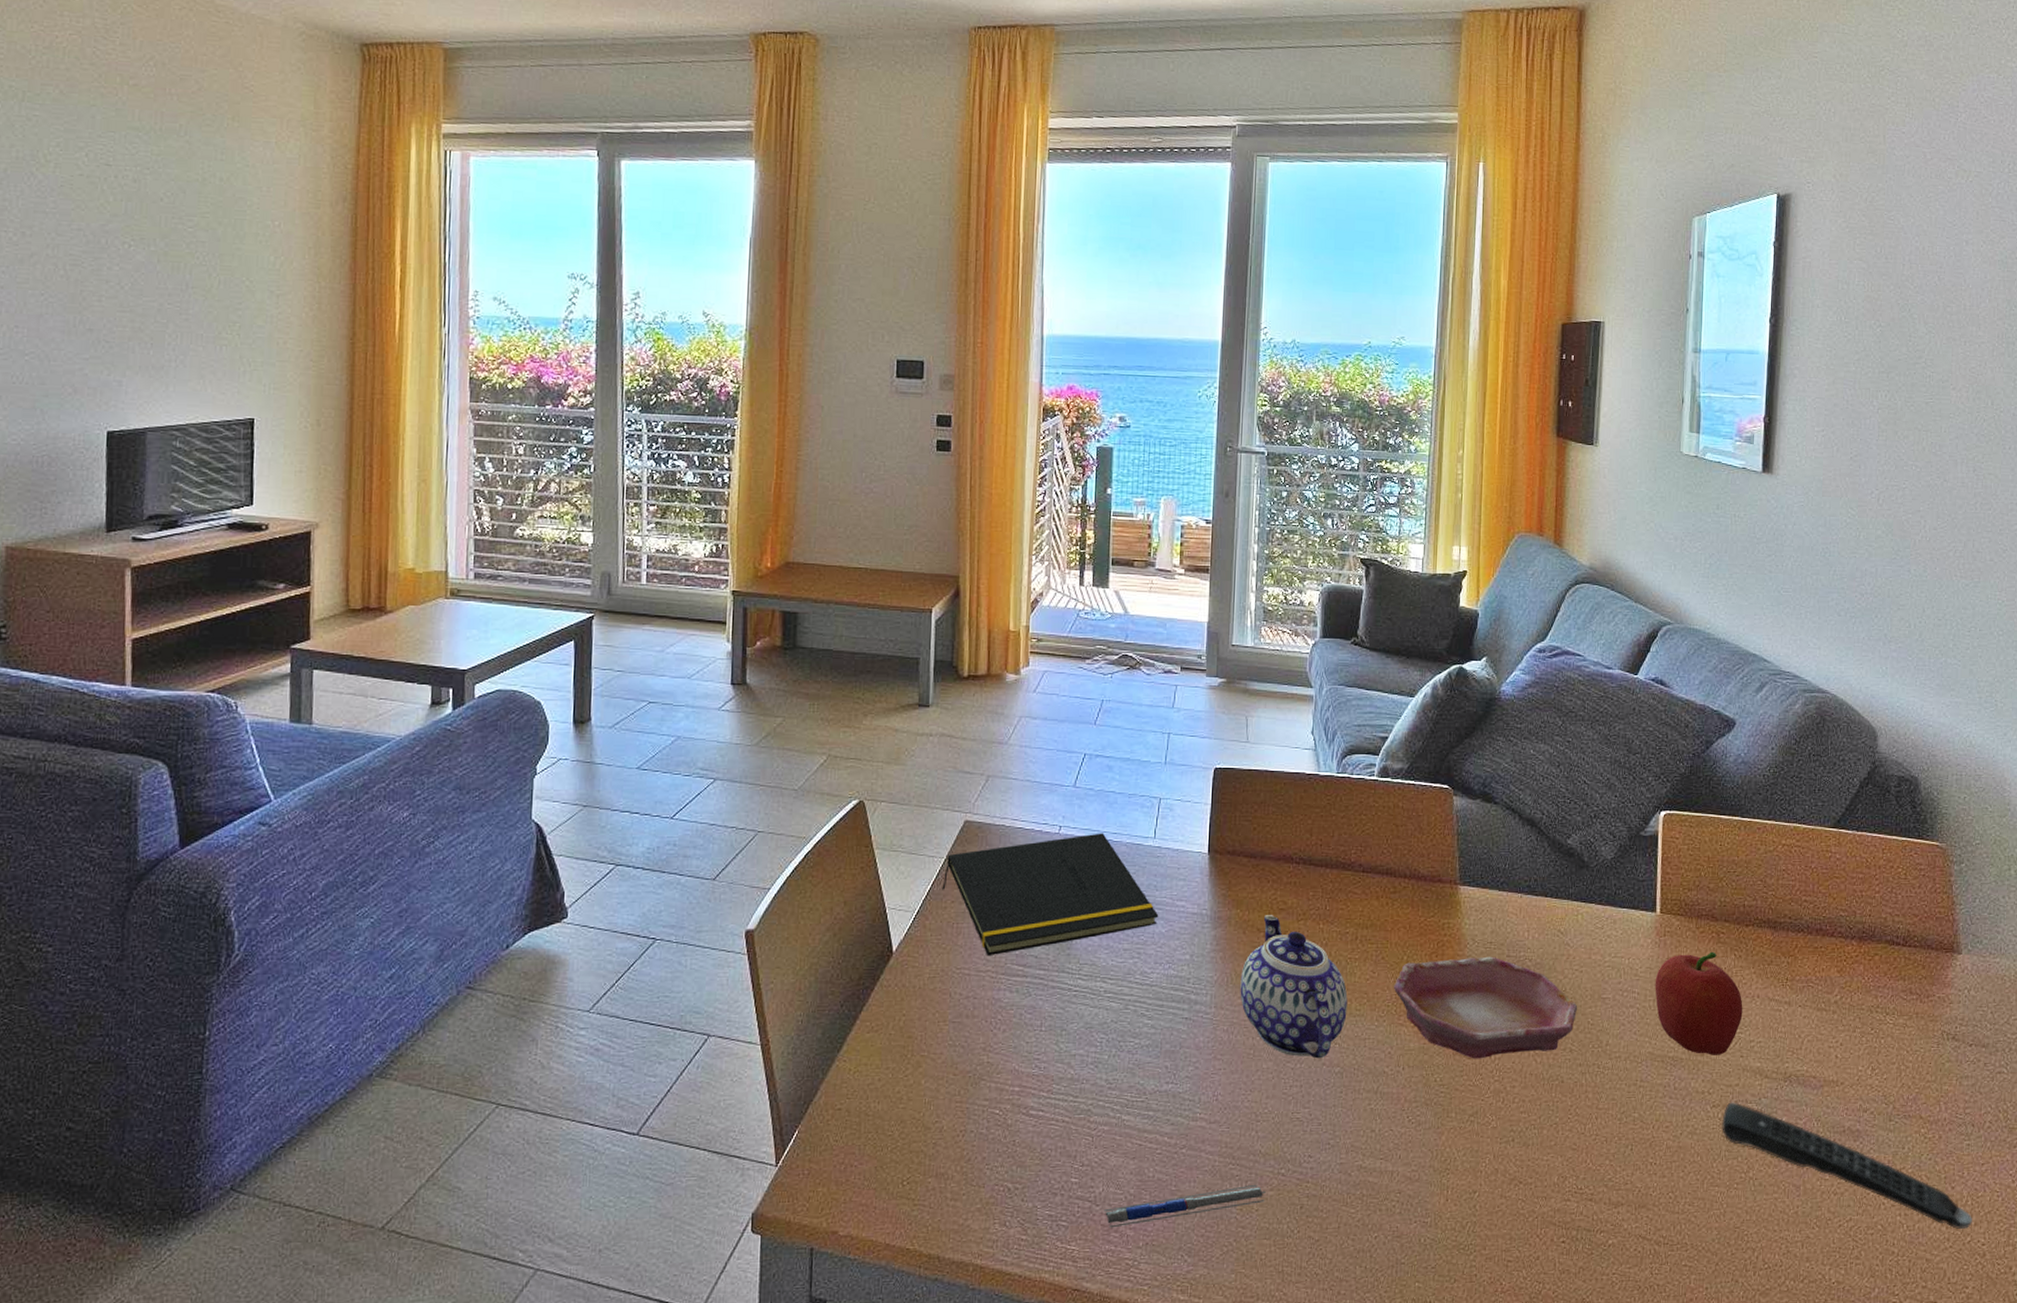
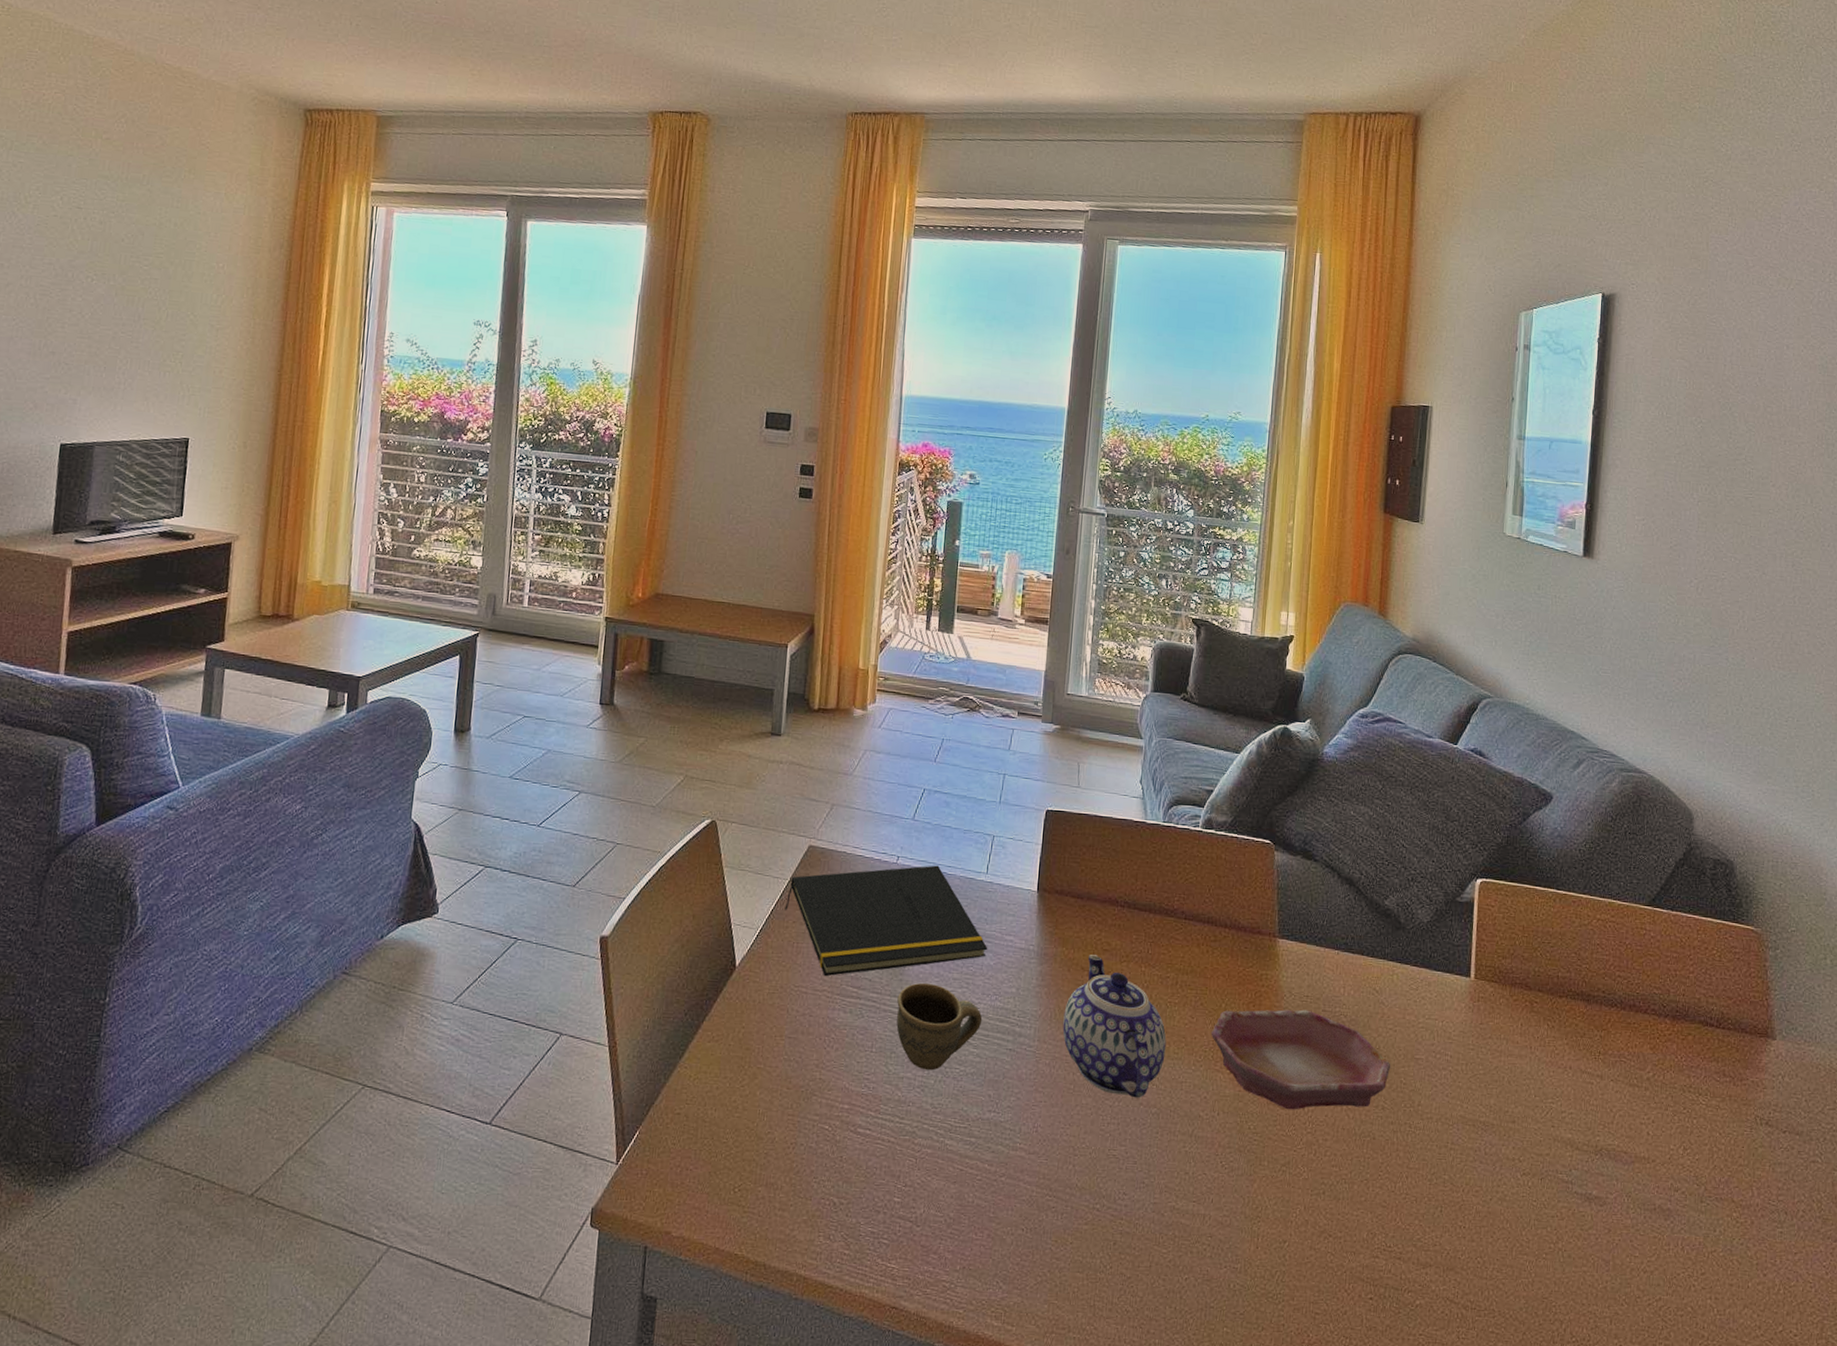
cup: none [1066,955,1156,1046] -> present [896,982,983,1071]
pen: present [1104,1184,1266,1228] -> none [924,1217,1081,1250]
fruit: present [1655,951,1743,1055] -> none [1467,1020,1555,1124]
remote control: present [1722,1102,1972,1229] -> none [1531,1171,1784,1318]

